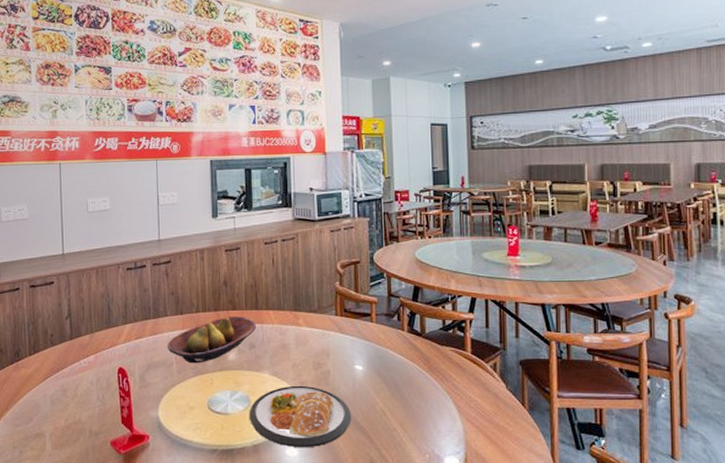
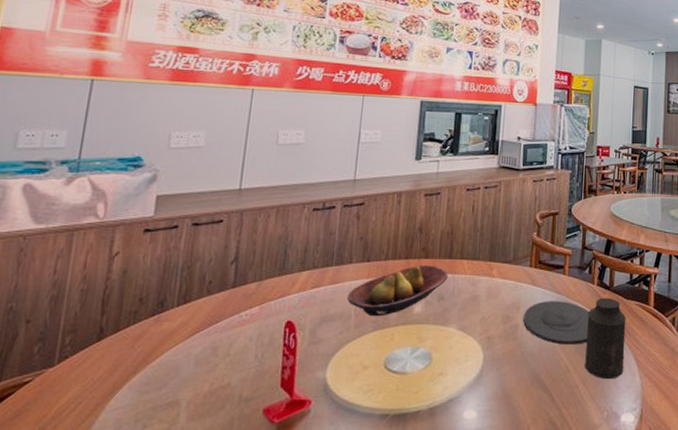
dish: present [249,385,352,448] -> none [428,340,536,410]
plate: none [334,348,402,390] -> present [523,301,589,345]
canister: none [400,343,444,424] -> present [585,297,626,380]

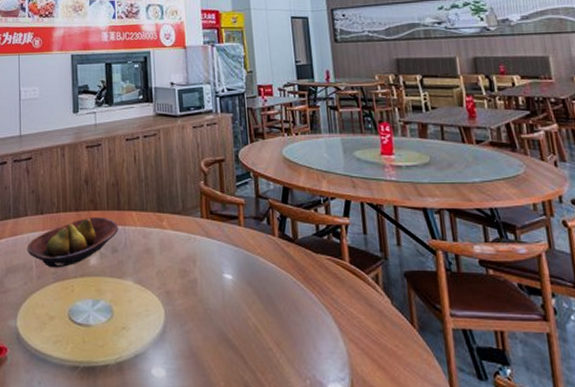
plate: present [523,301,589,345] -> none [201,254,276,303]
canister: present [585,297,626,380] -> none [272,250,324,344]

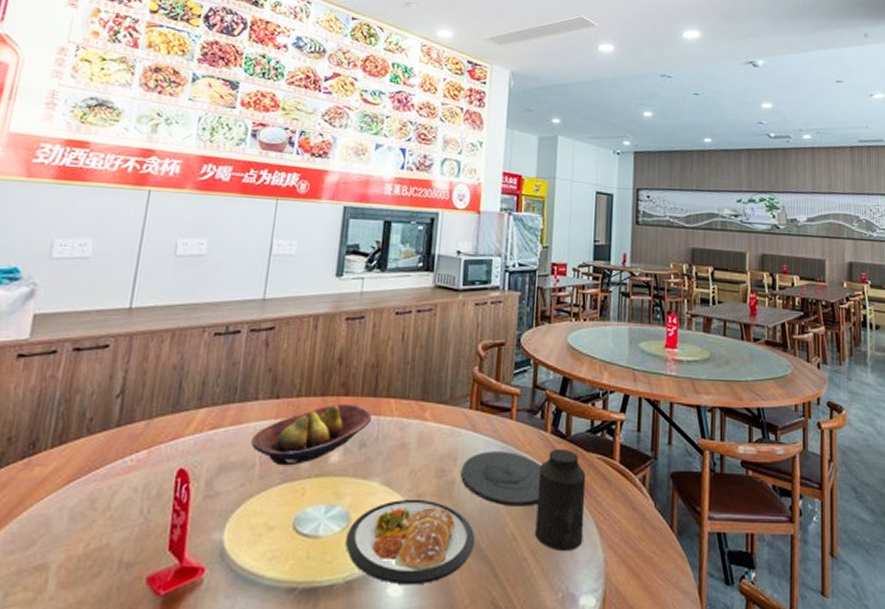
dish: none [112,295,222,368] -> present [345,499,475,585]
plate: none [201,254,276,303] -> present [461,451,541,507]
canister: none [272,250,324,344] -> present [535,448,586,552]

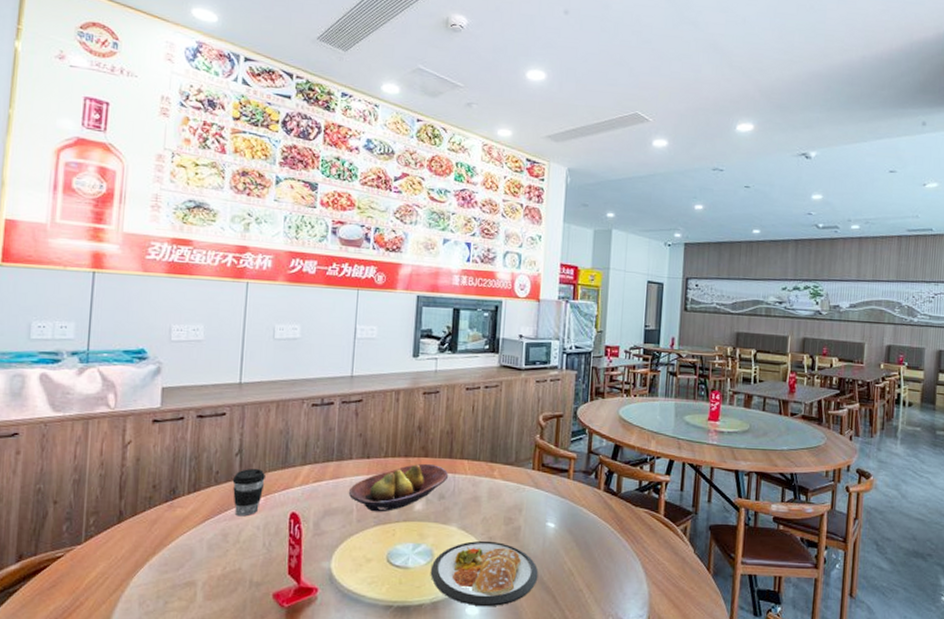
coffee cup: none [108,414,151,476] -> present [232,469,265,517]
plate: present [461,451,541,507] -> none [526,504,595,549]
canister: present [535,448,586,552] -> none [590,503,634,586]

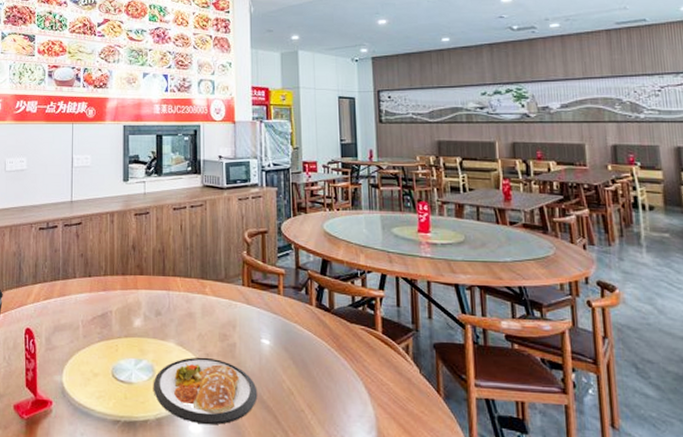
fruit bowl: present [348,463,449,512] -> none [74,281,164,328]

